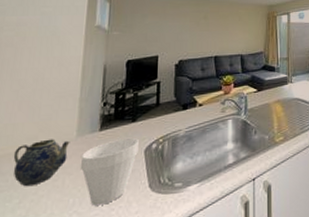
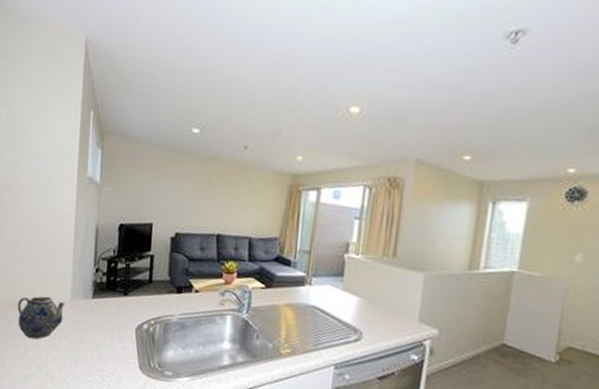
cup: present [80,137,139,206] -> none [74,311,130,374]

